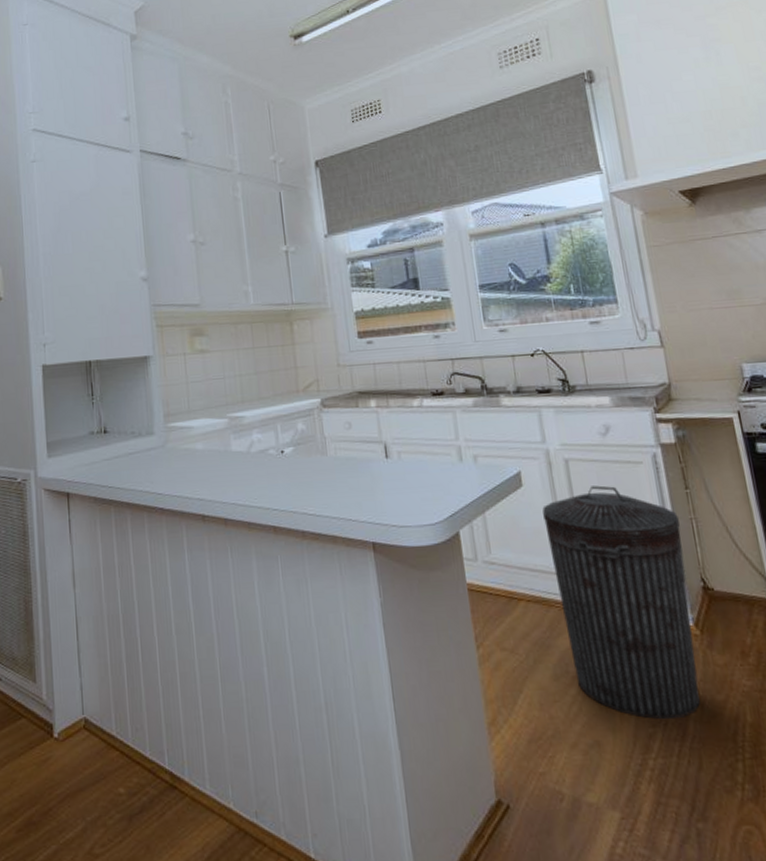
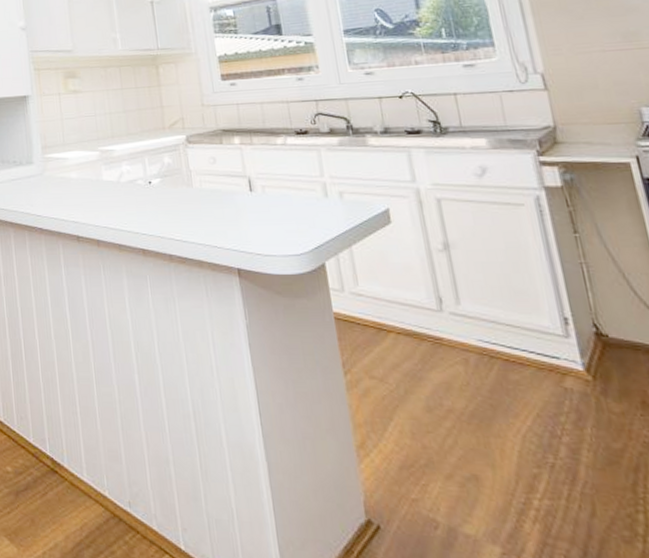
trash can: present [542,485,700,720] -> none [413,225,593,462]

